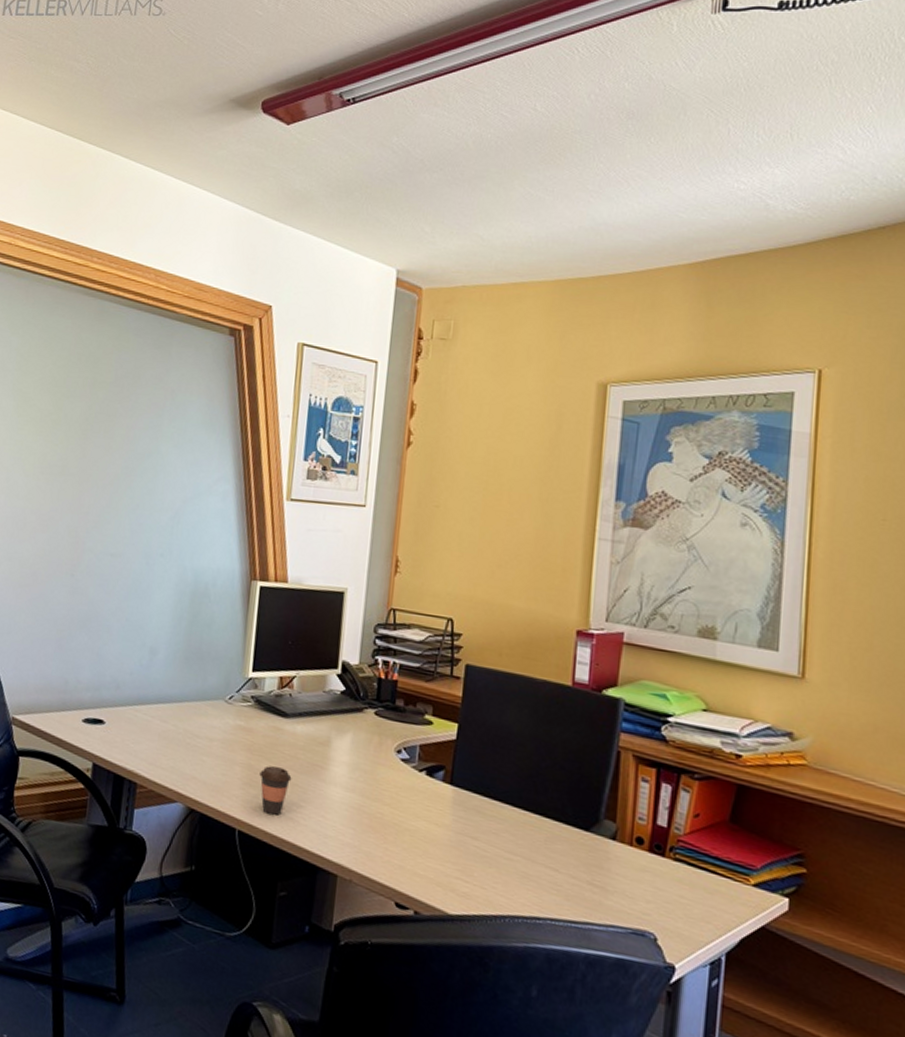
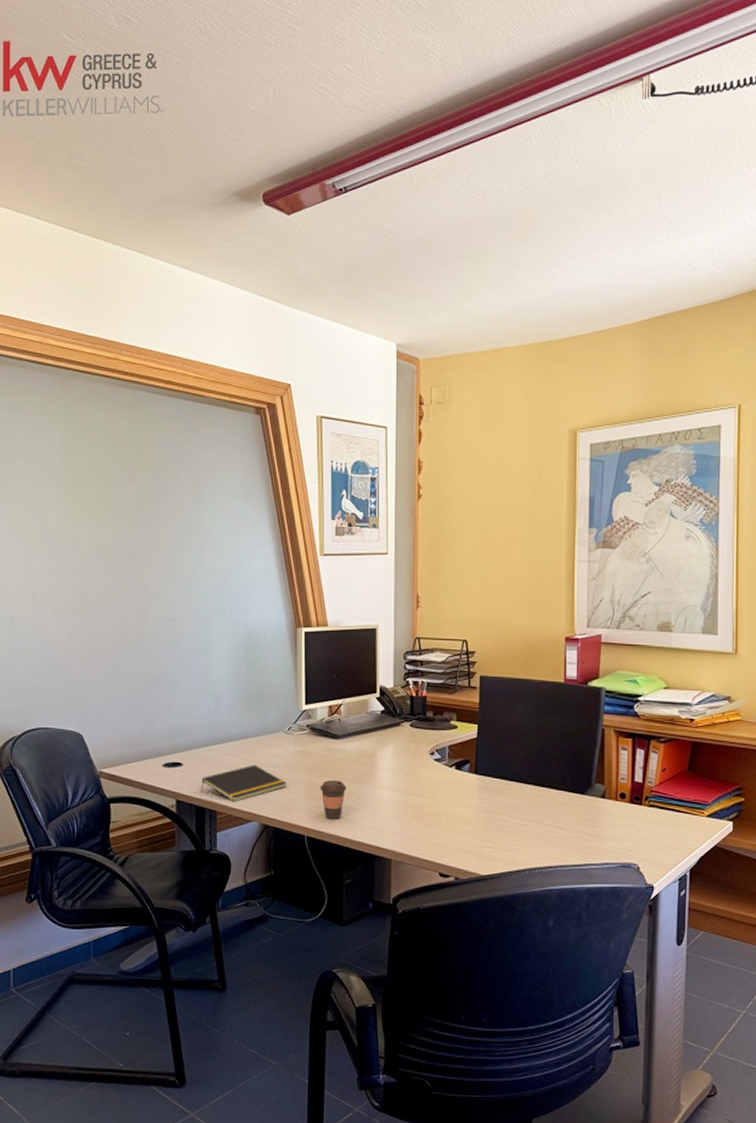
notepad: none [122,734,221,776] -> present [201,764,286,802]

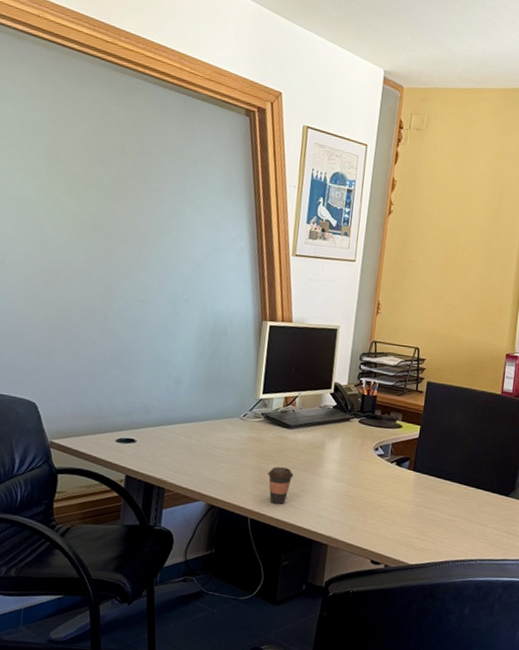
notepad: present [201,764,286,802] -> none [151,446,236,481]

